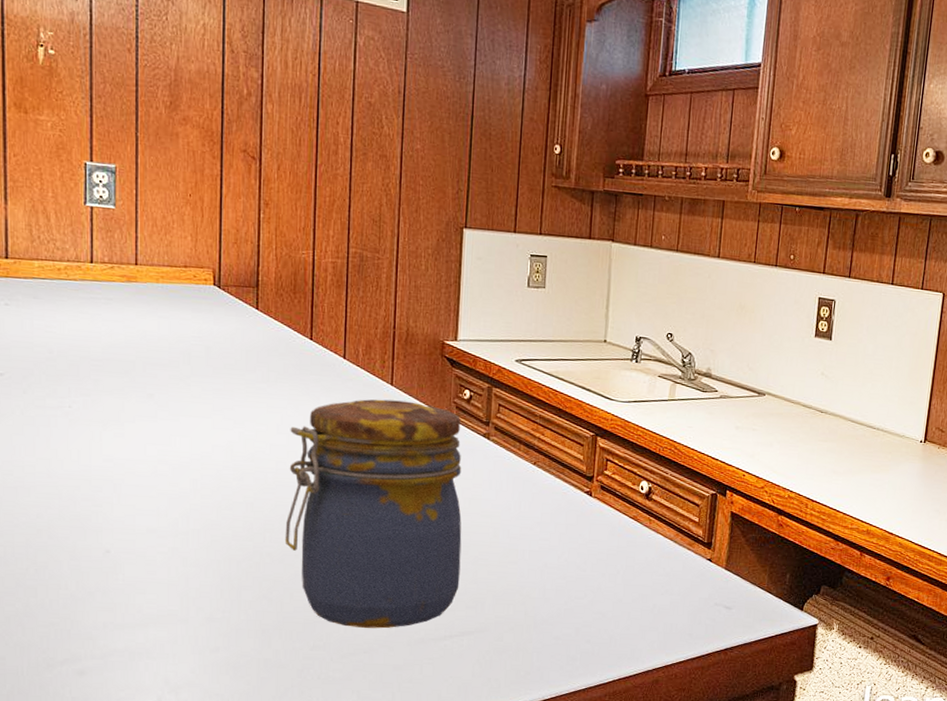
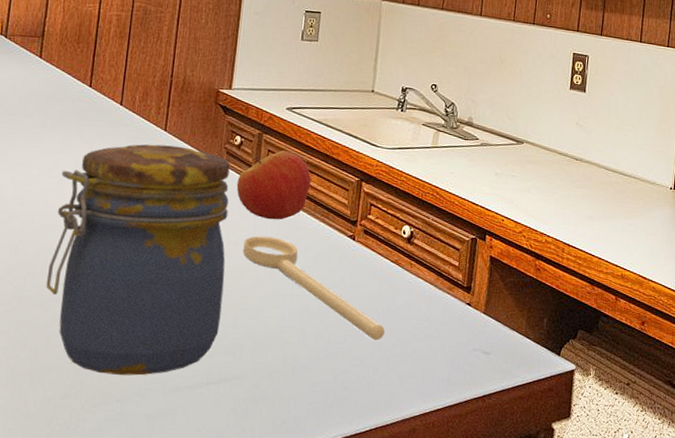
apple: none [468,404,545,476] -> present [236,149,311,220]
spoon: none [479,492,625,596] -> present [243,236,385,341]

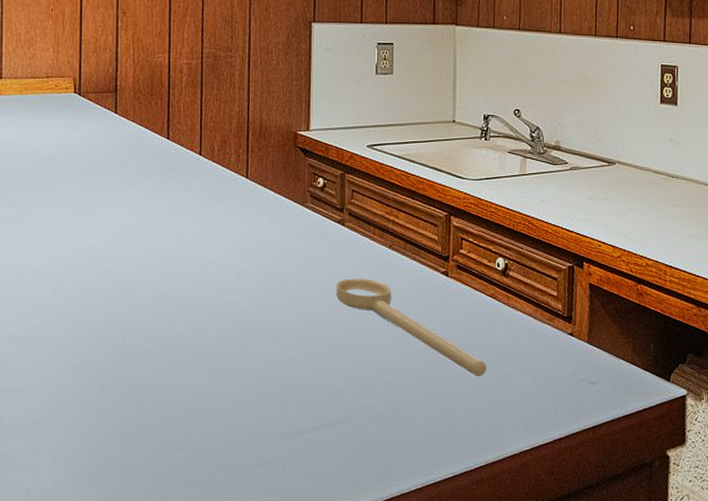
jar: present [45,144,230,376] -> none [144,192,320,425]
apple: present [236,149,311,220] -> none [323,189,399,261]

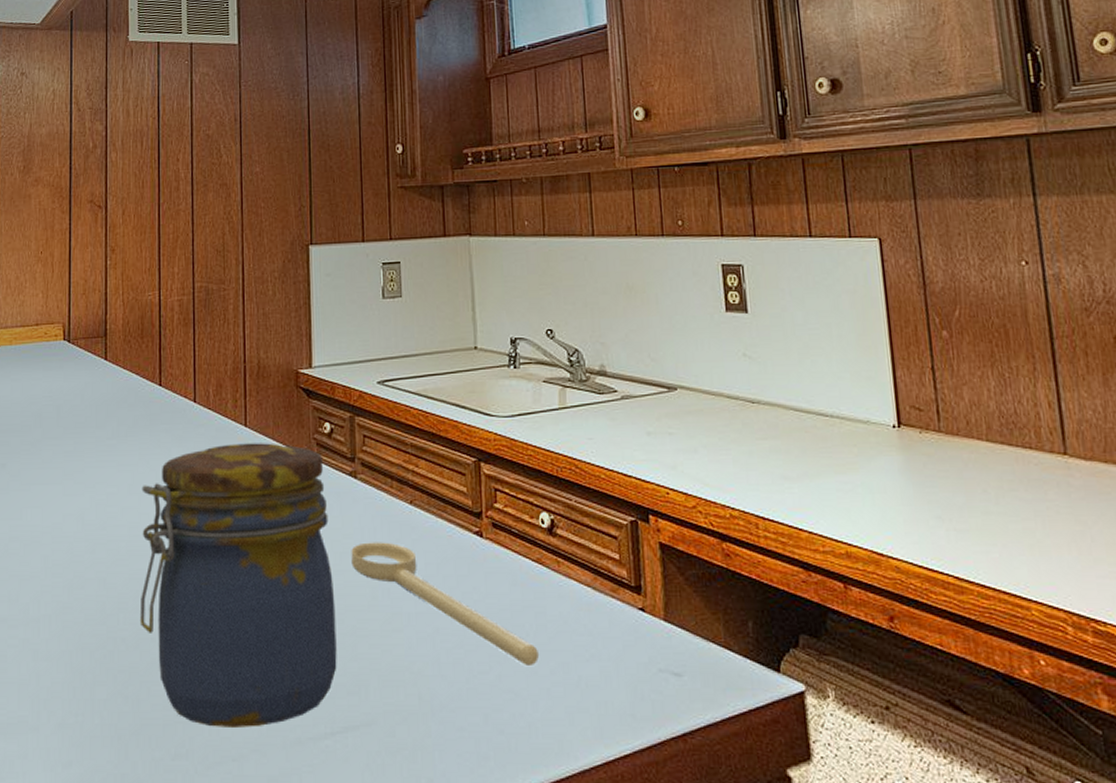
jar: none [144,192,320,425] -> present [139,443,337,727]

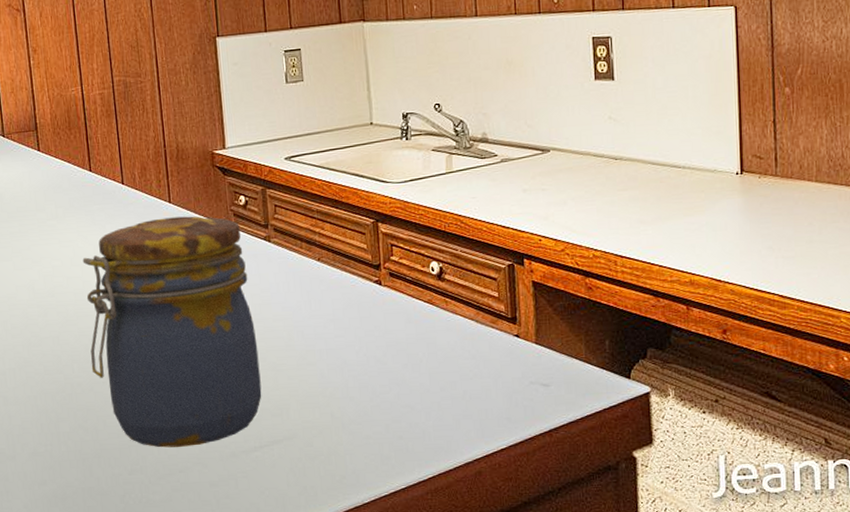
spoon: present [351,542,539,667] -> none [269,293,430,386]

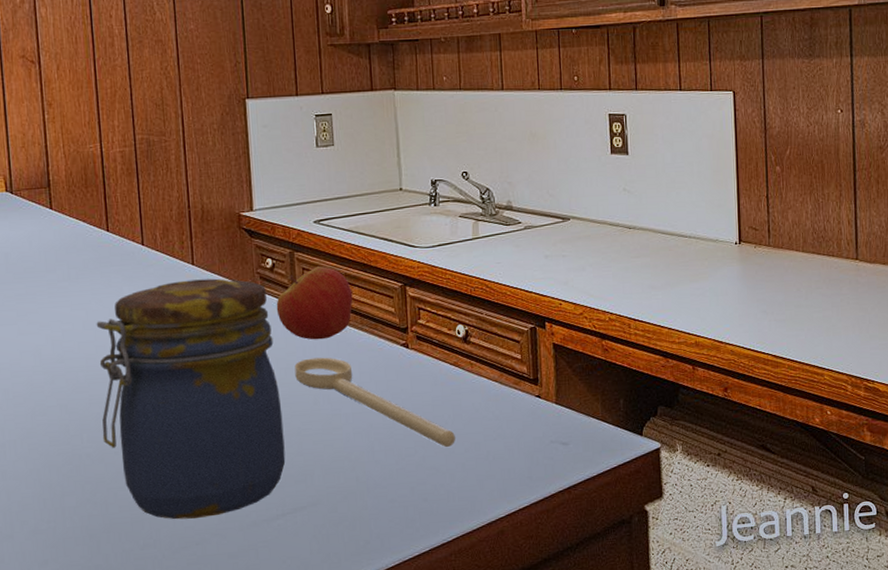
apple: none [250,202,325,277] -> present [276,265,353,340]
spoon: none [269,293,430,386] -> present [294,357,455,448]

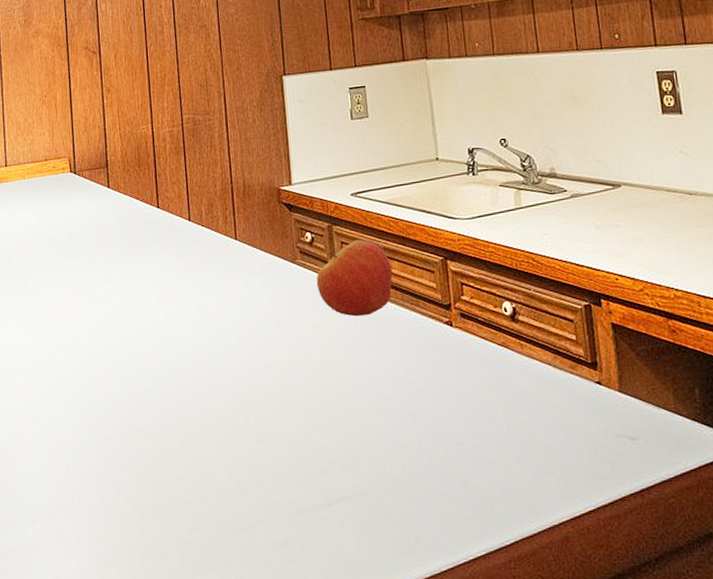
jar: present [96,278,286,520] -> none [147,253,330,503]
spoon: present [294,357,455,448] -> none [336,335,508,438]

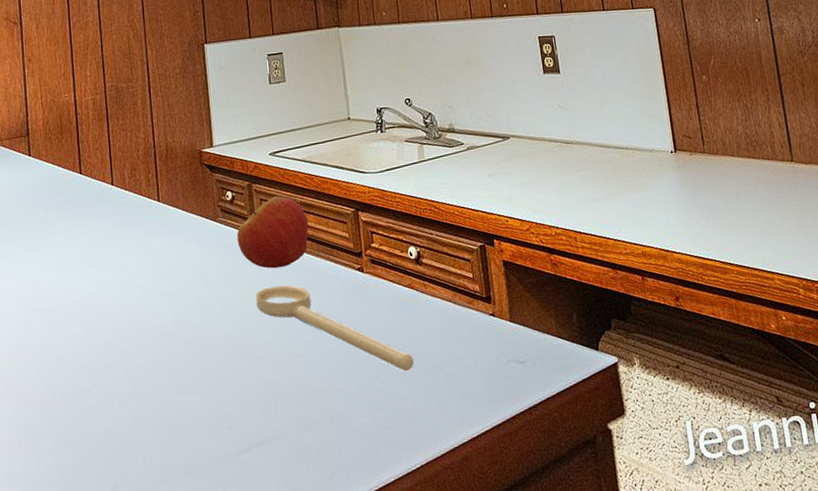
spoon: none [336,335,508,438] -> present [255,285,414,372]

